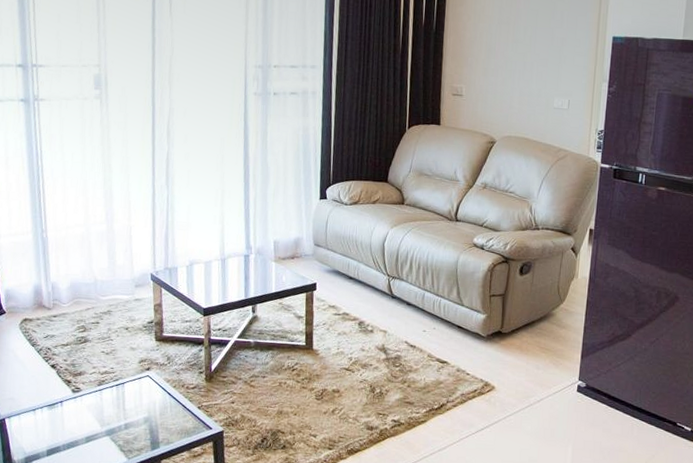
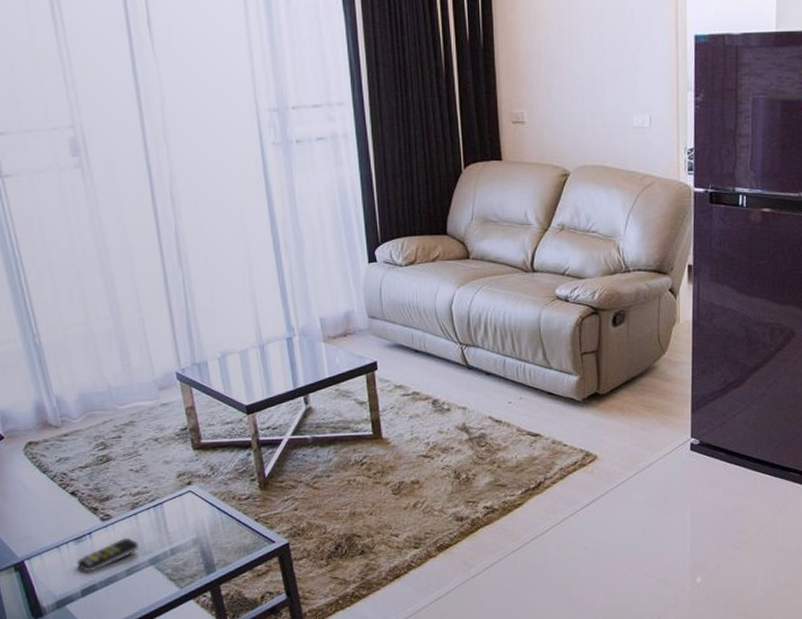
remote control: none [47,408,99,436] -> present [77,537,139,572]

